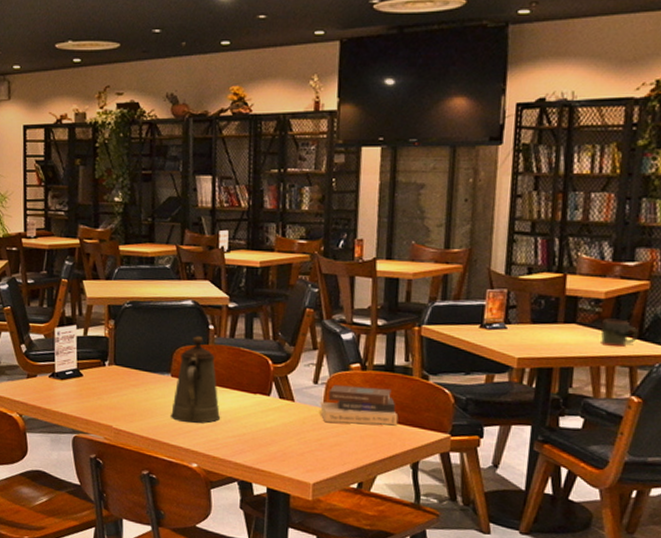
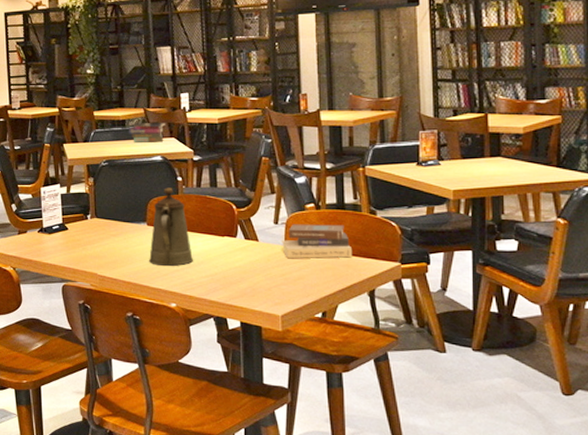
books: none [158,261,201,285] -> present [129,123,166,142]
mug: present [601,318,638,346] -> none [523,150,557,174]

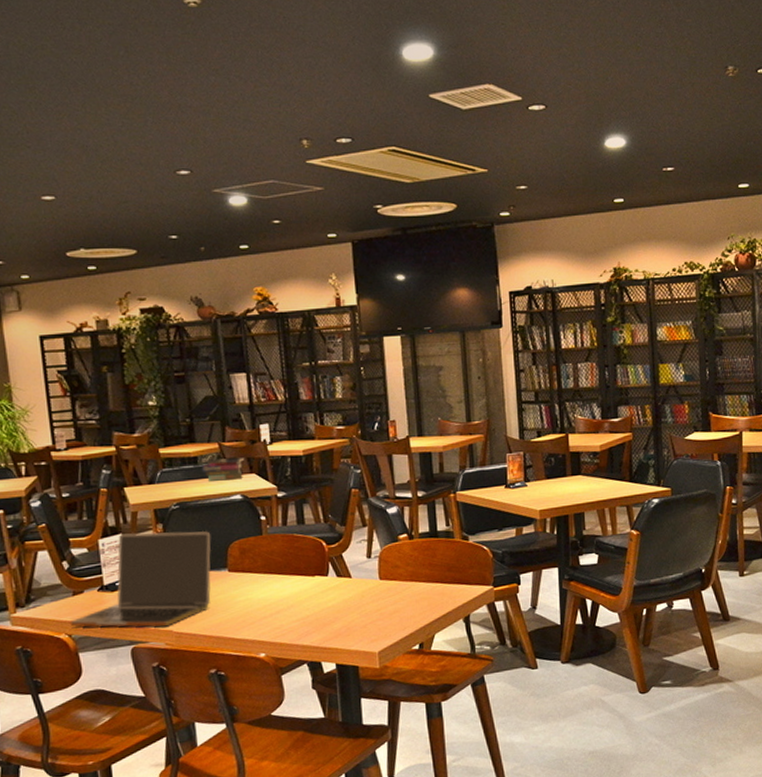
laptop: none [14,184,134,270] -> present [69,530,211,628]
coffee pot: present [149,187,193,266] -> none [232,528,282,614]
books: present [282,224,353,259] -> none [376,553,447,593]

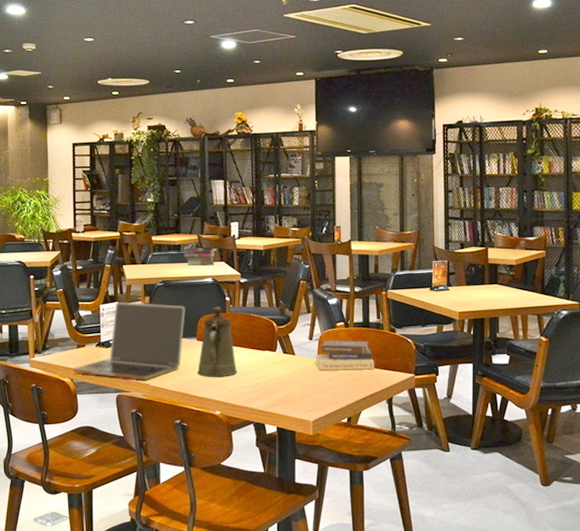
coffee pot: none [232,528,282,614] -> present [198,306,237,377]
books: none [376,553,447,593] -> present [315,340,375,371]

